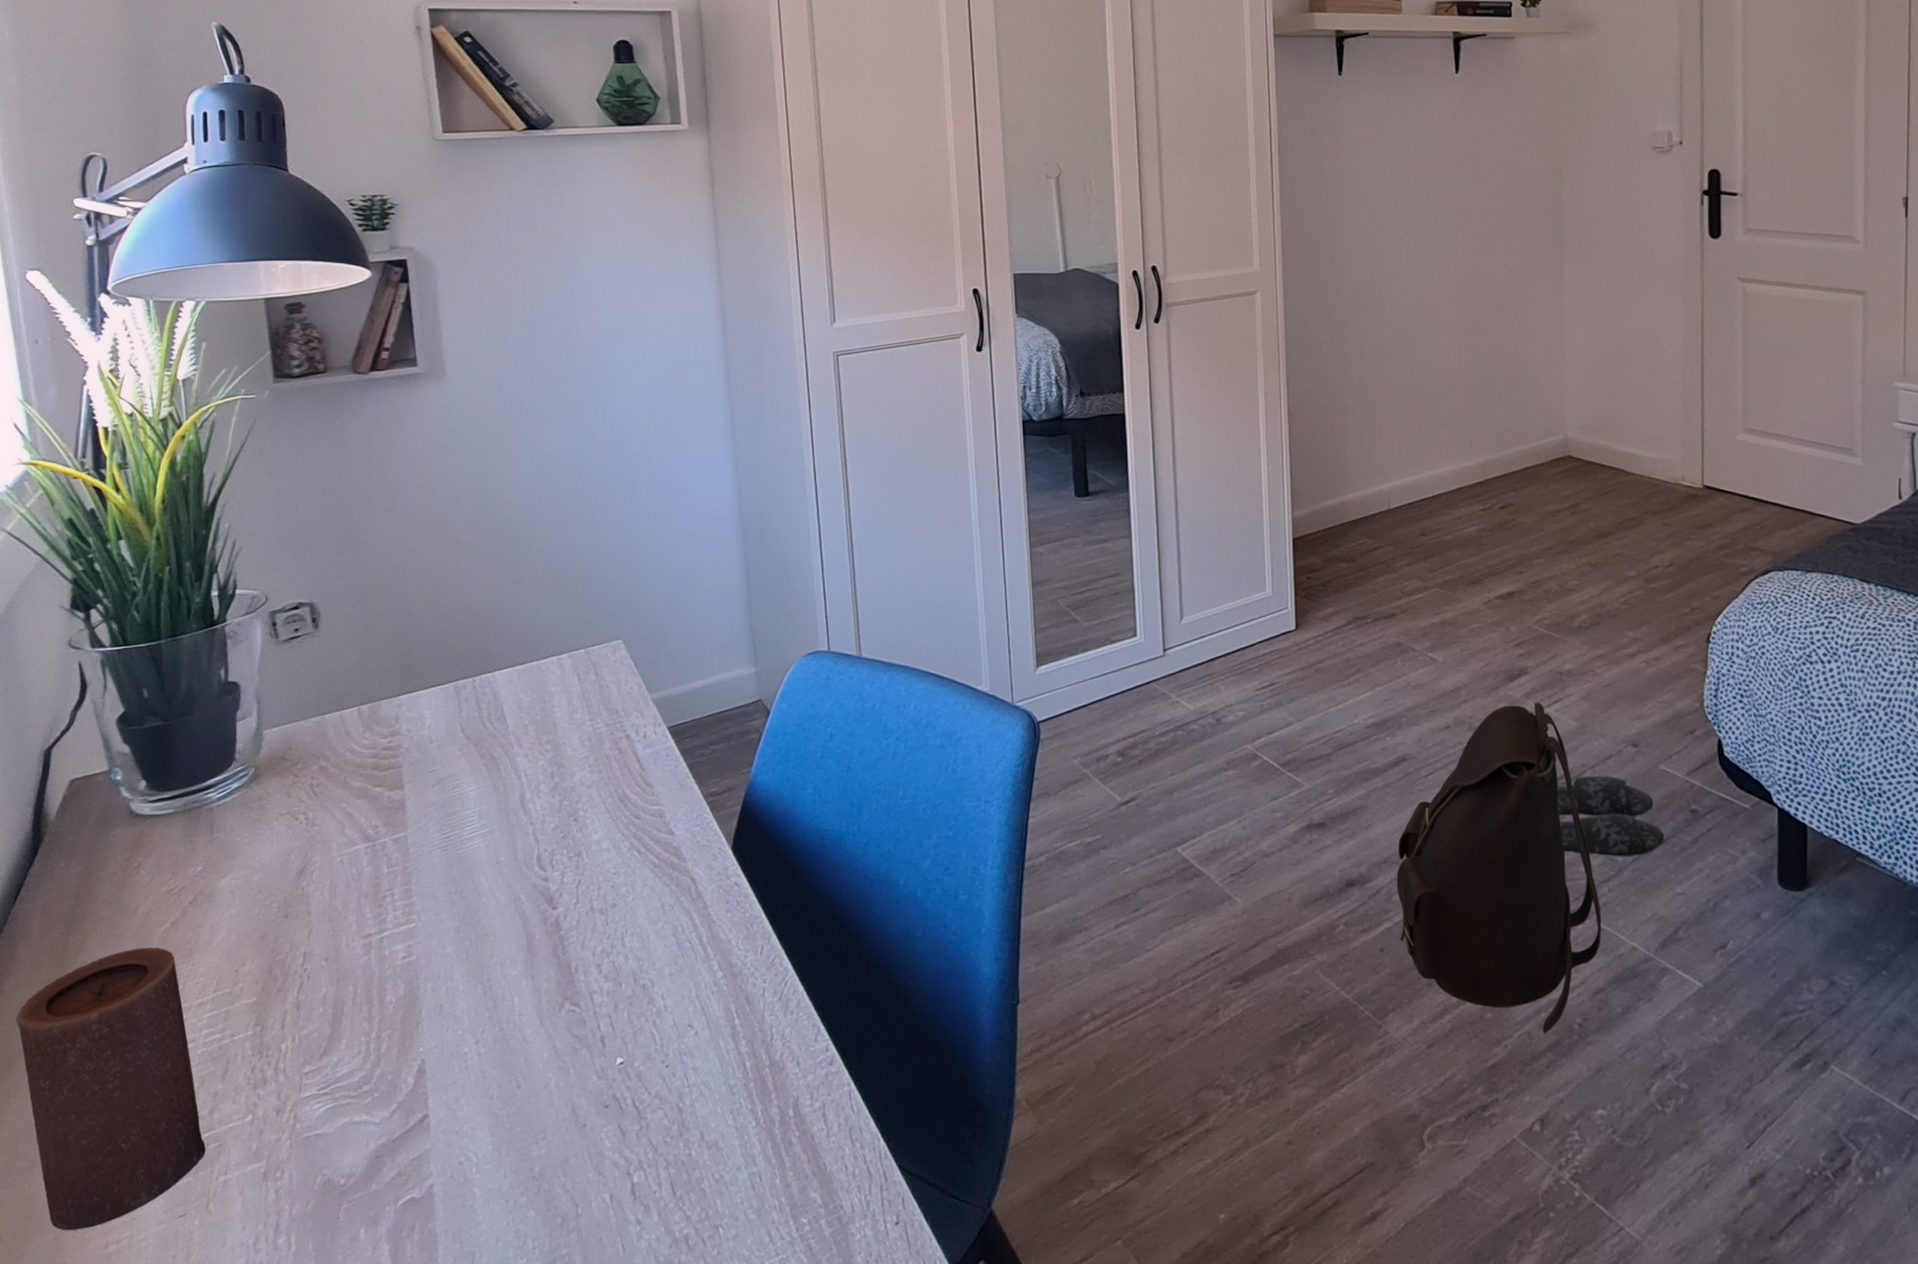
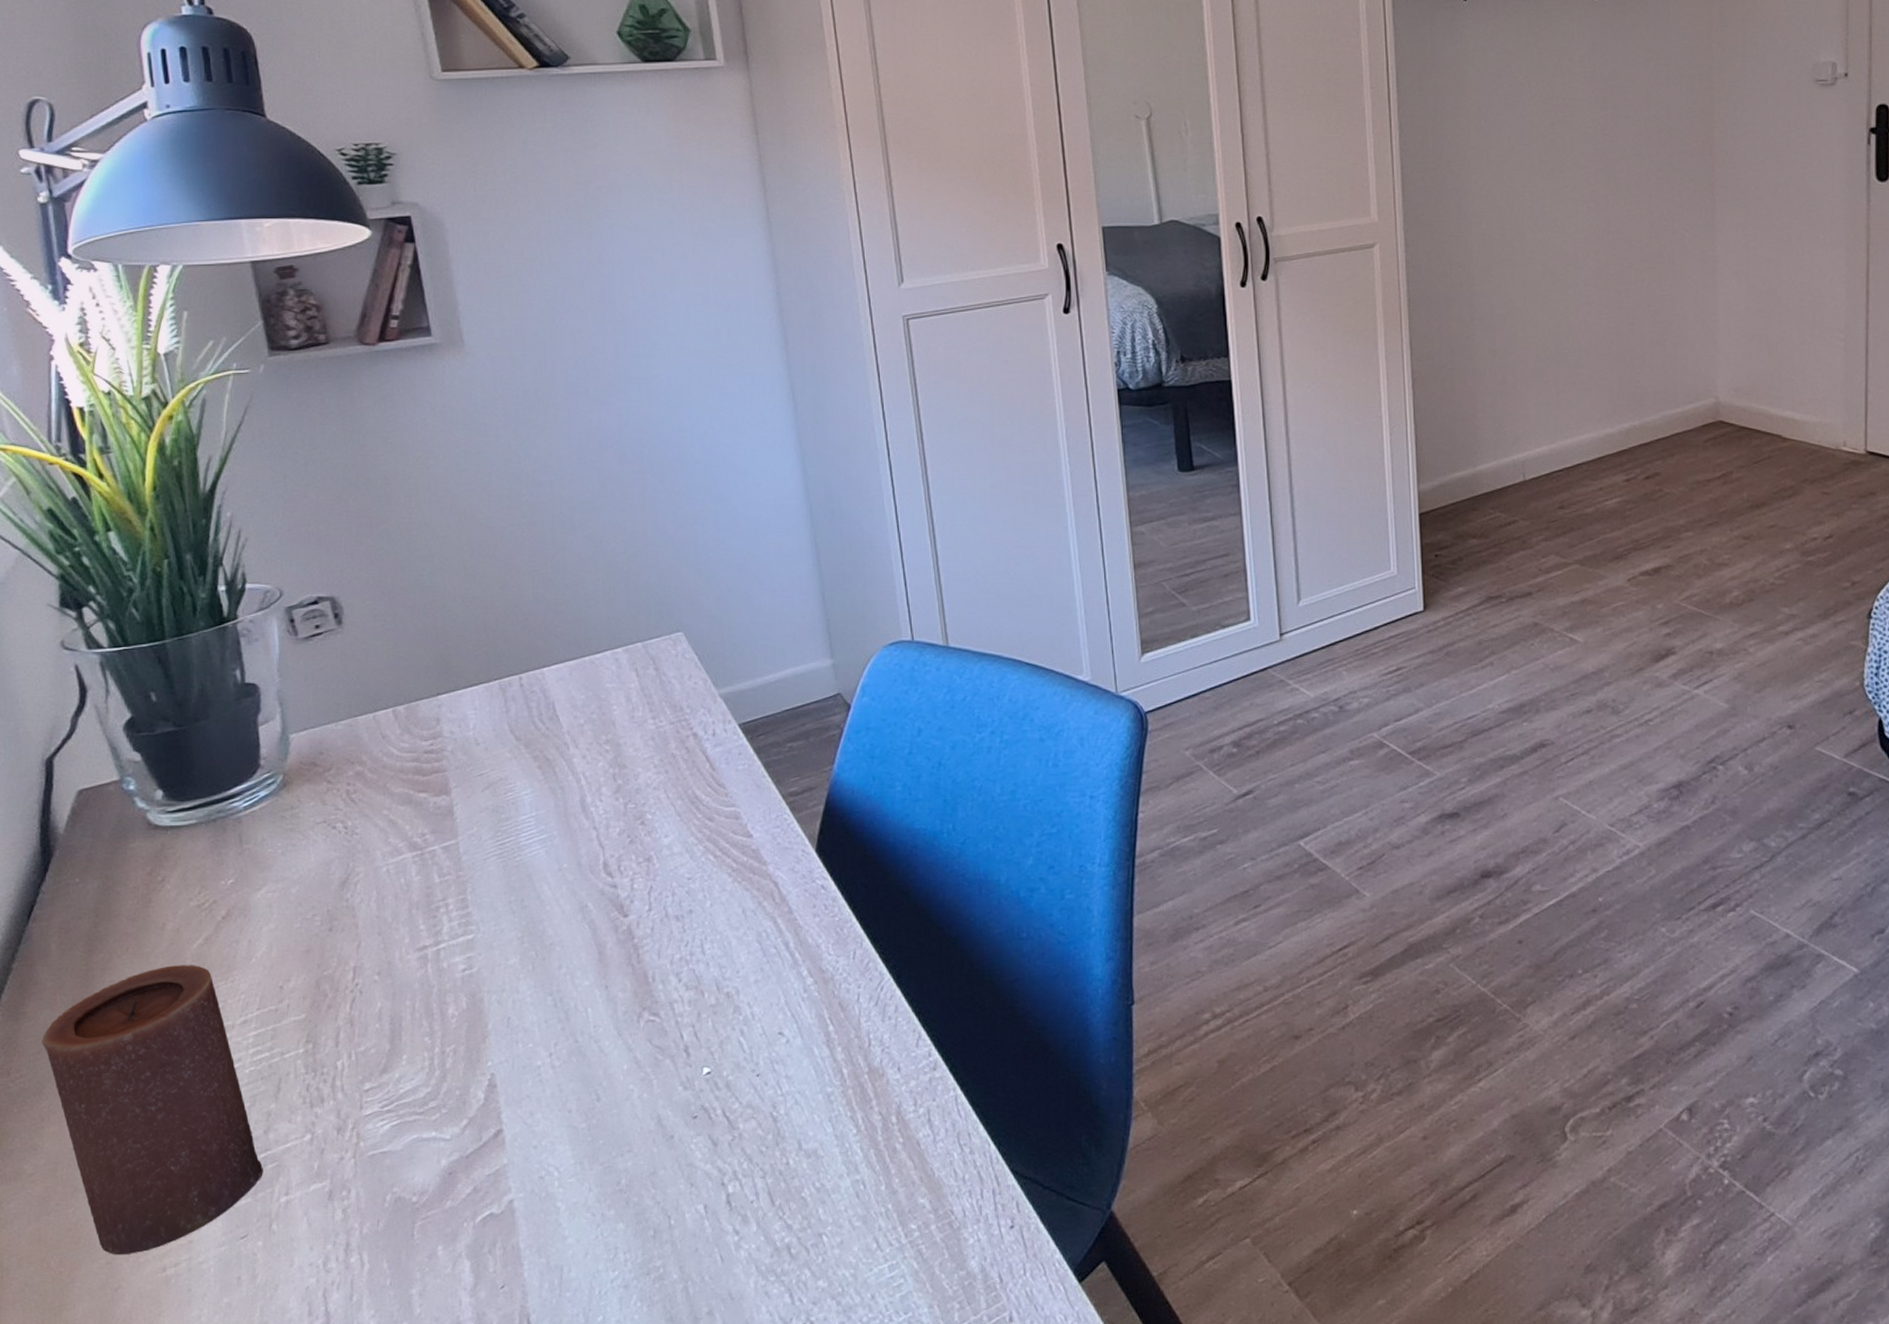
backpack: present [1396,702,1602,1034] -> none [1535,683,1754,1024]
slippers: present [1557,775,1665,856] -> none [1706,758,1821,842]

